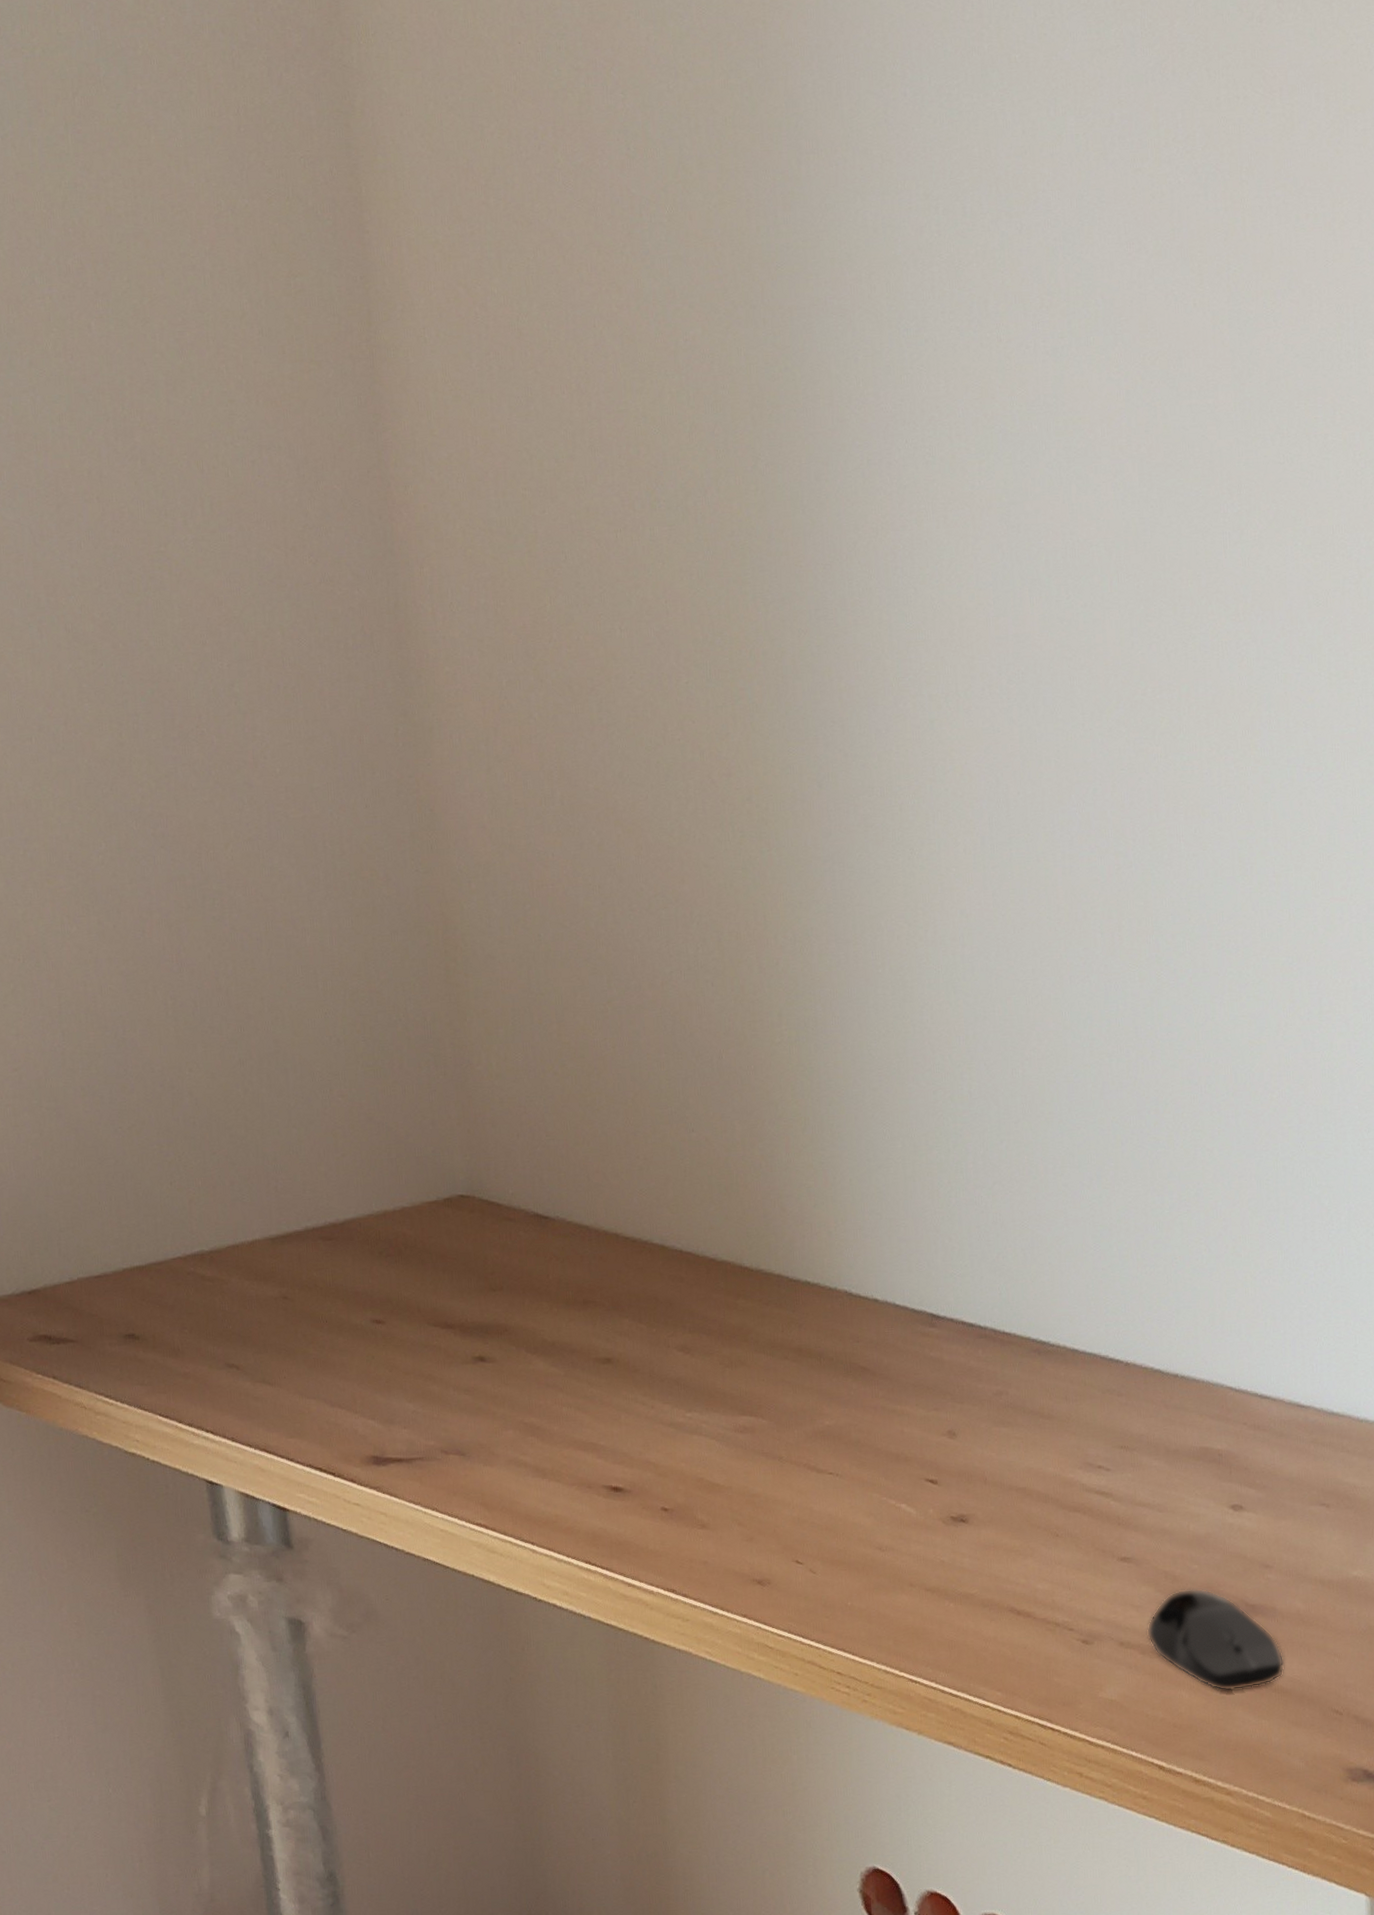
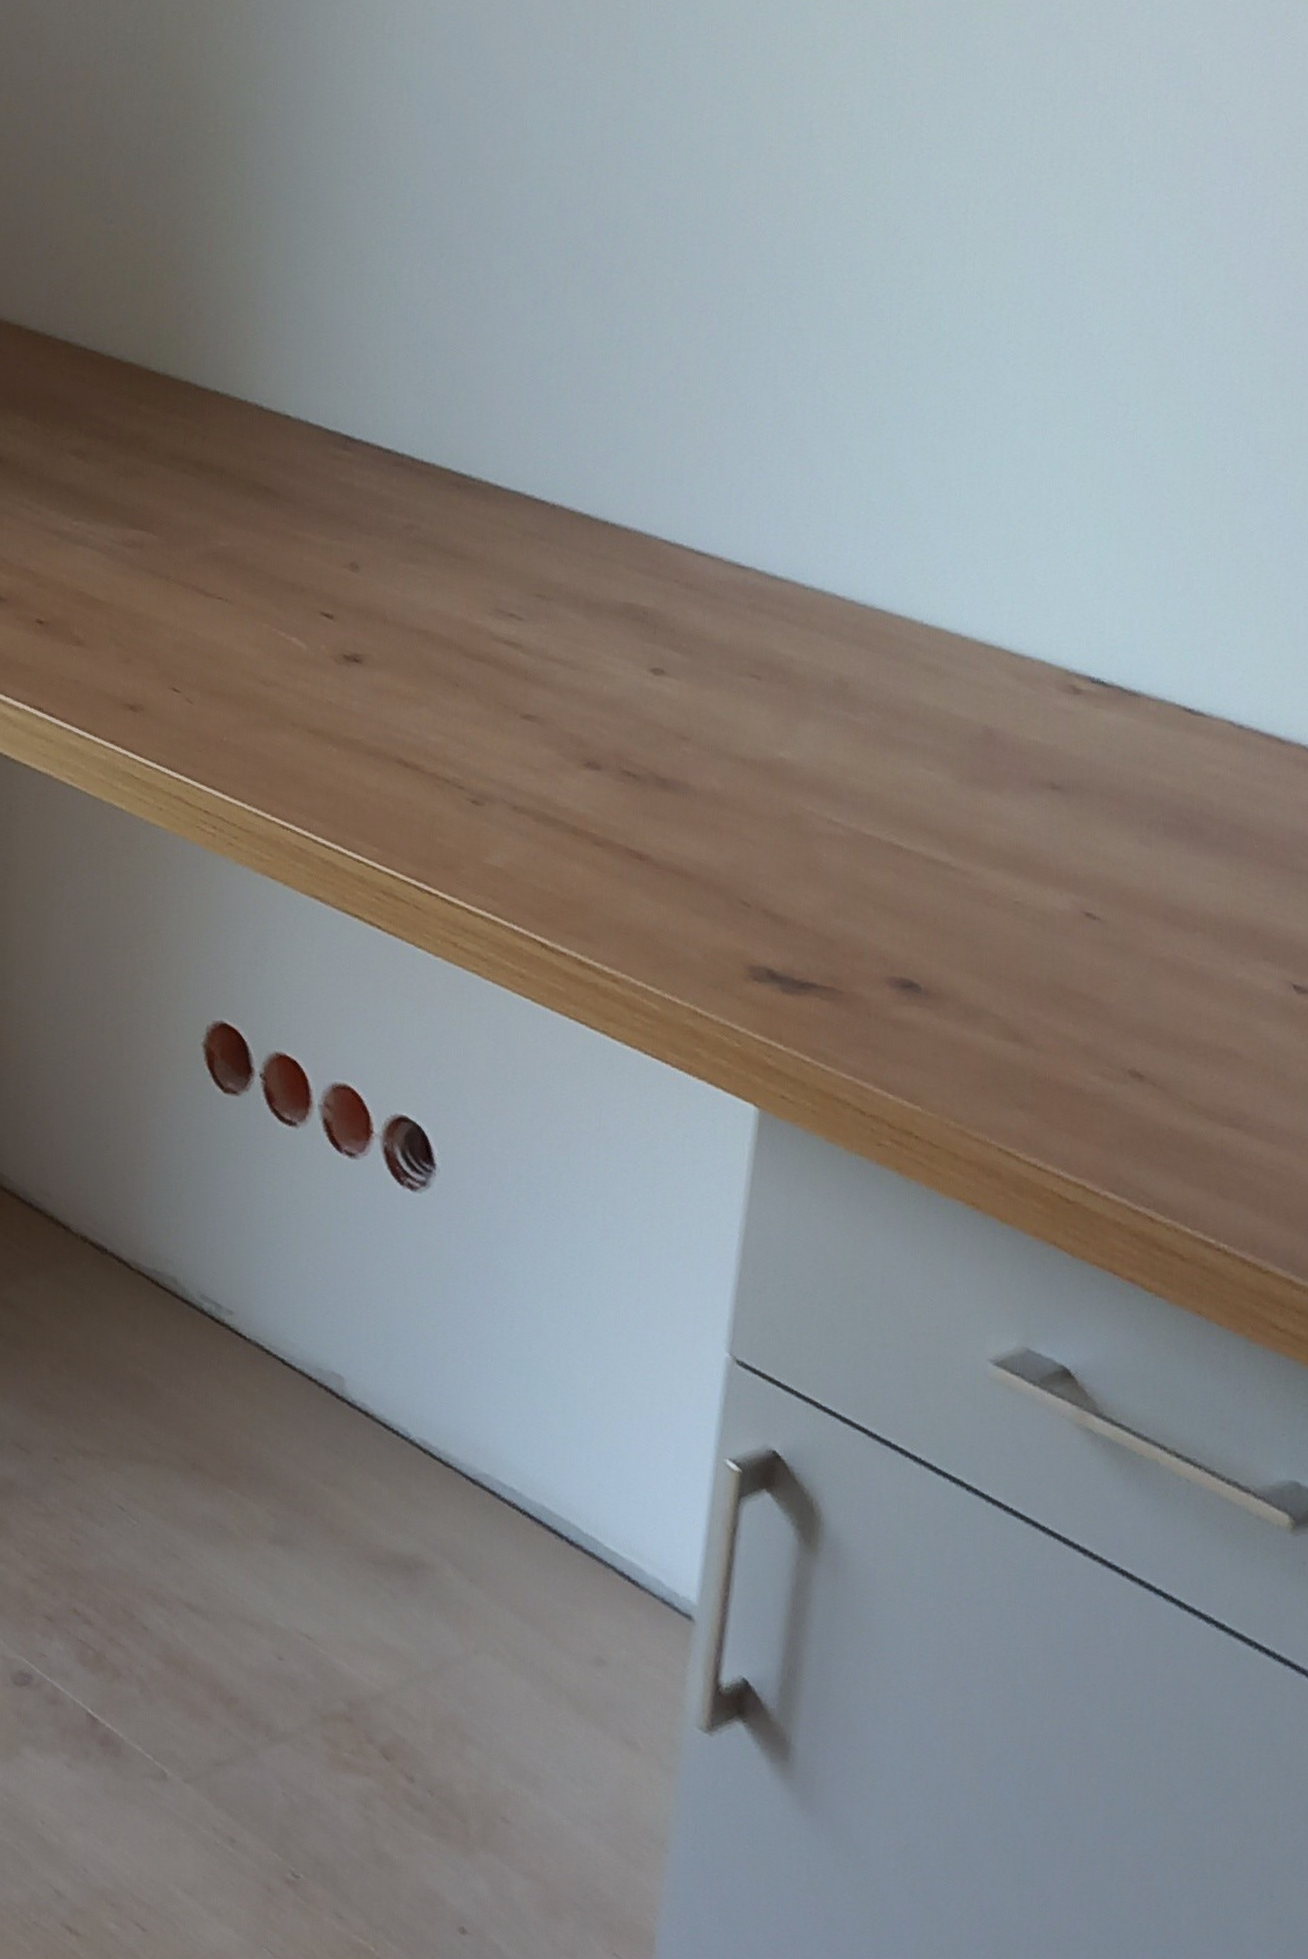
computer mouse: present [1146,1588,1285,1691] -> none [543,755,693,870]

